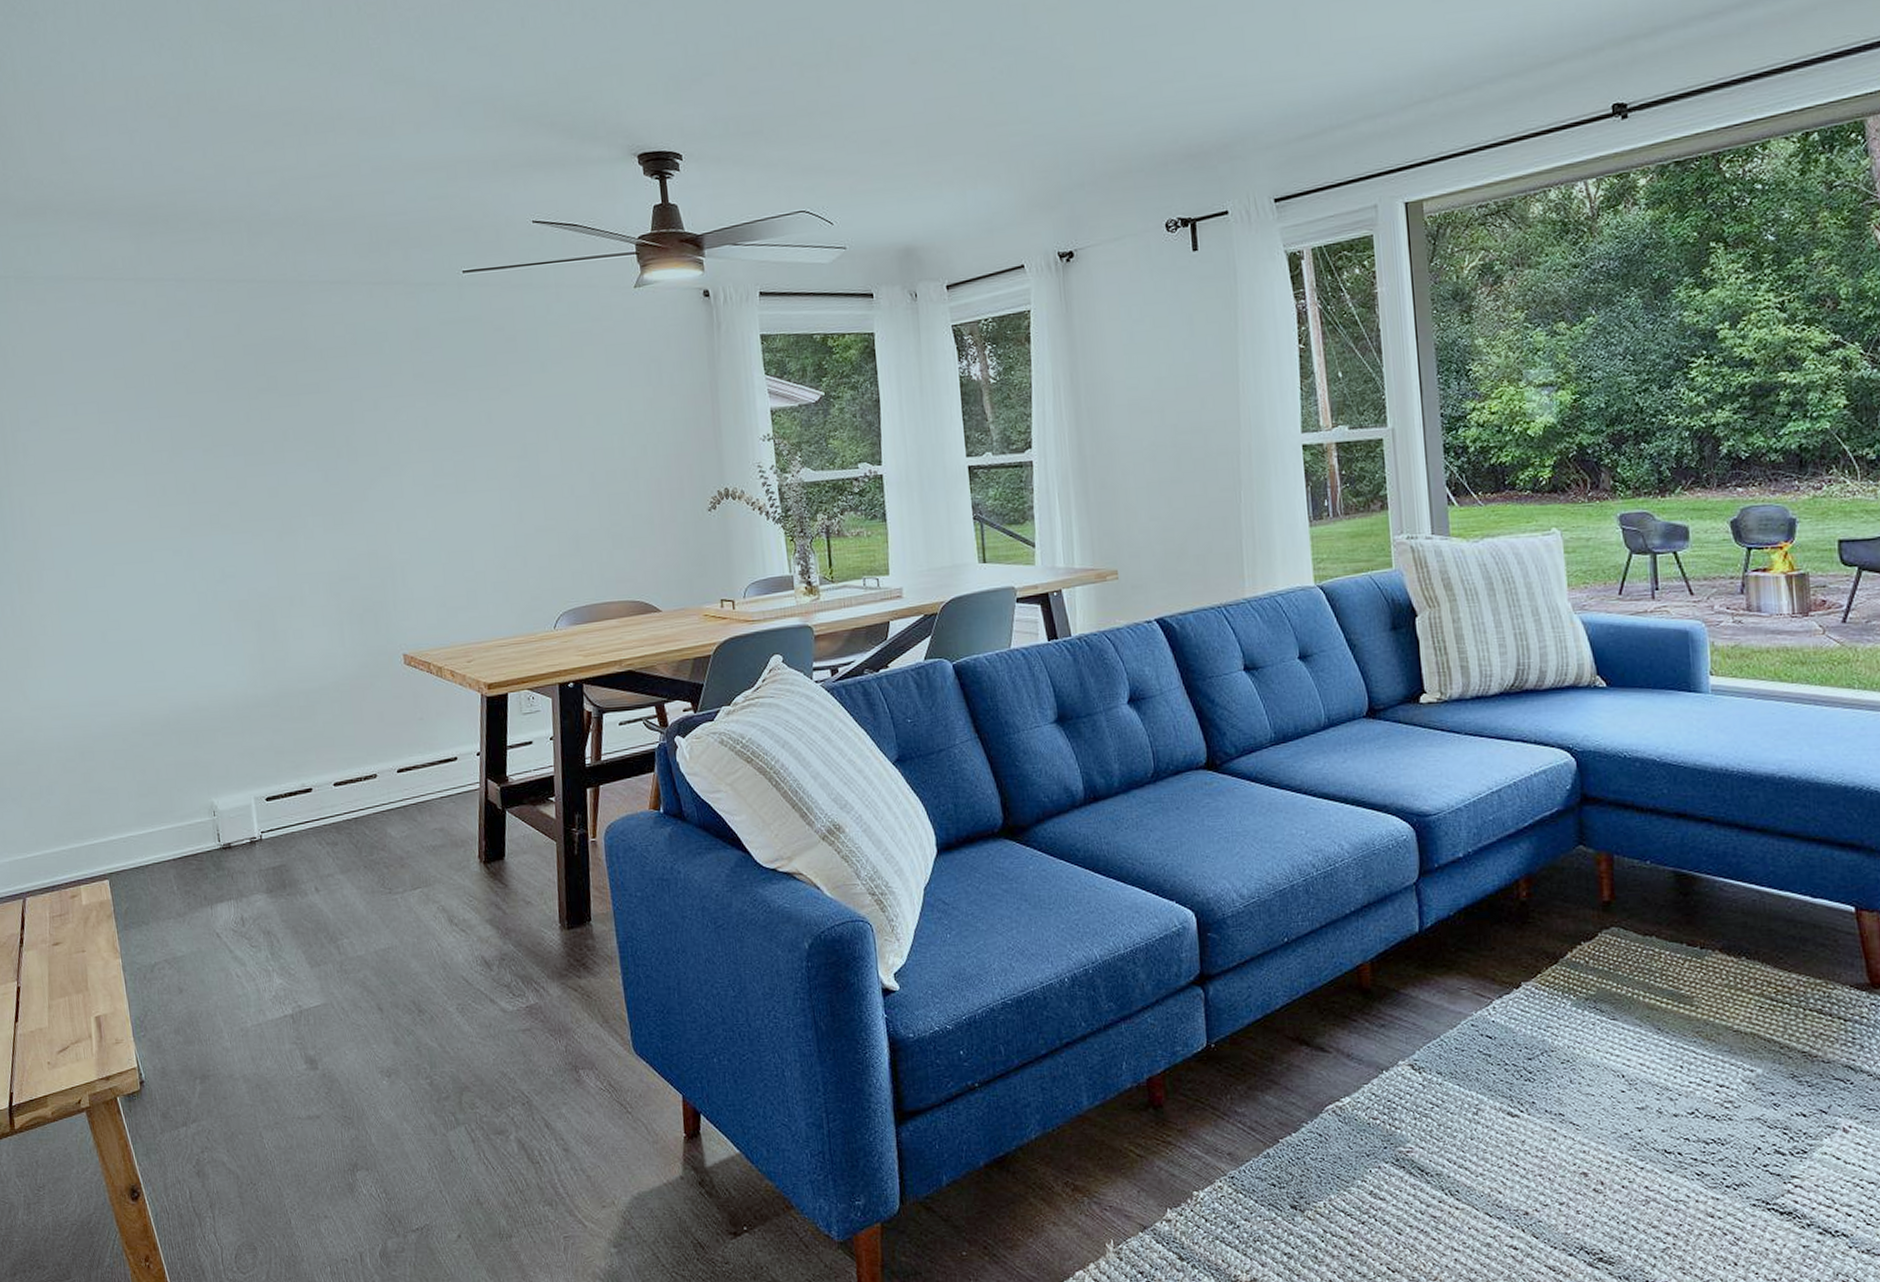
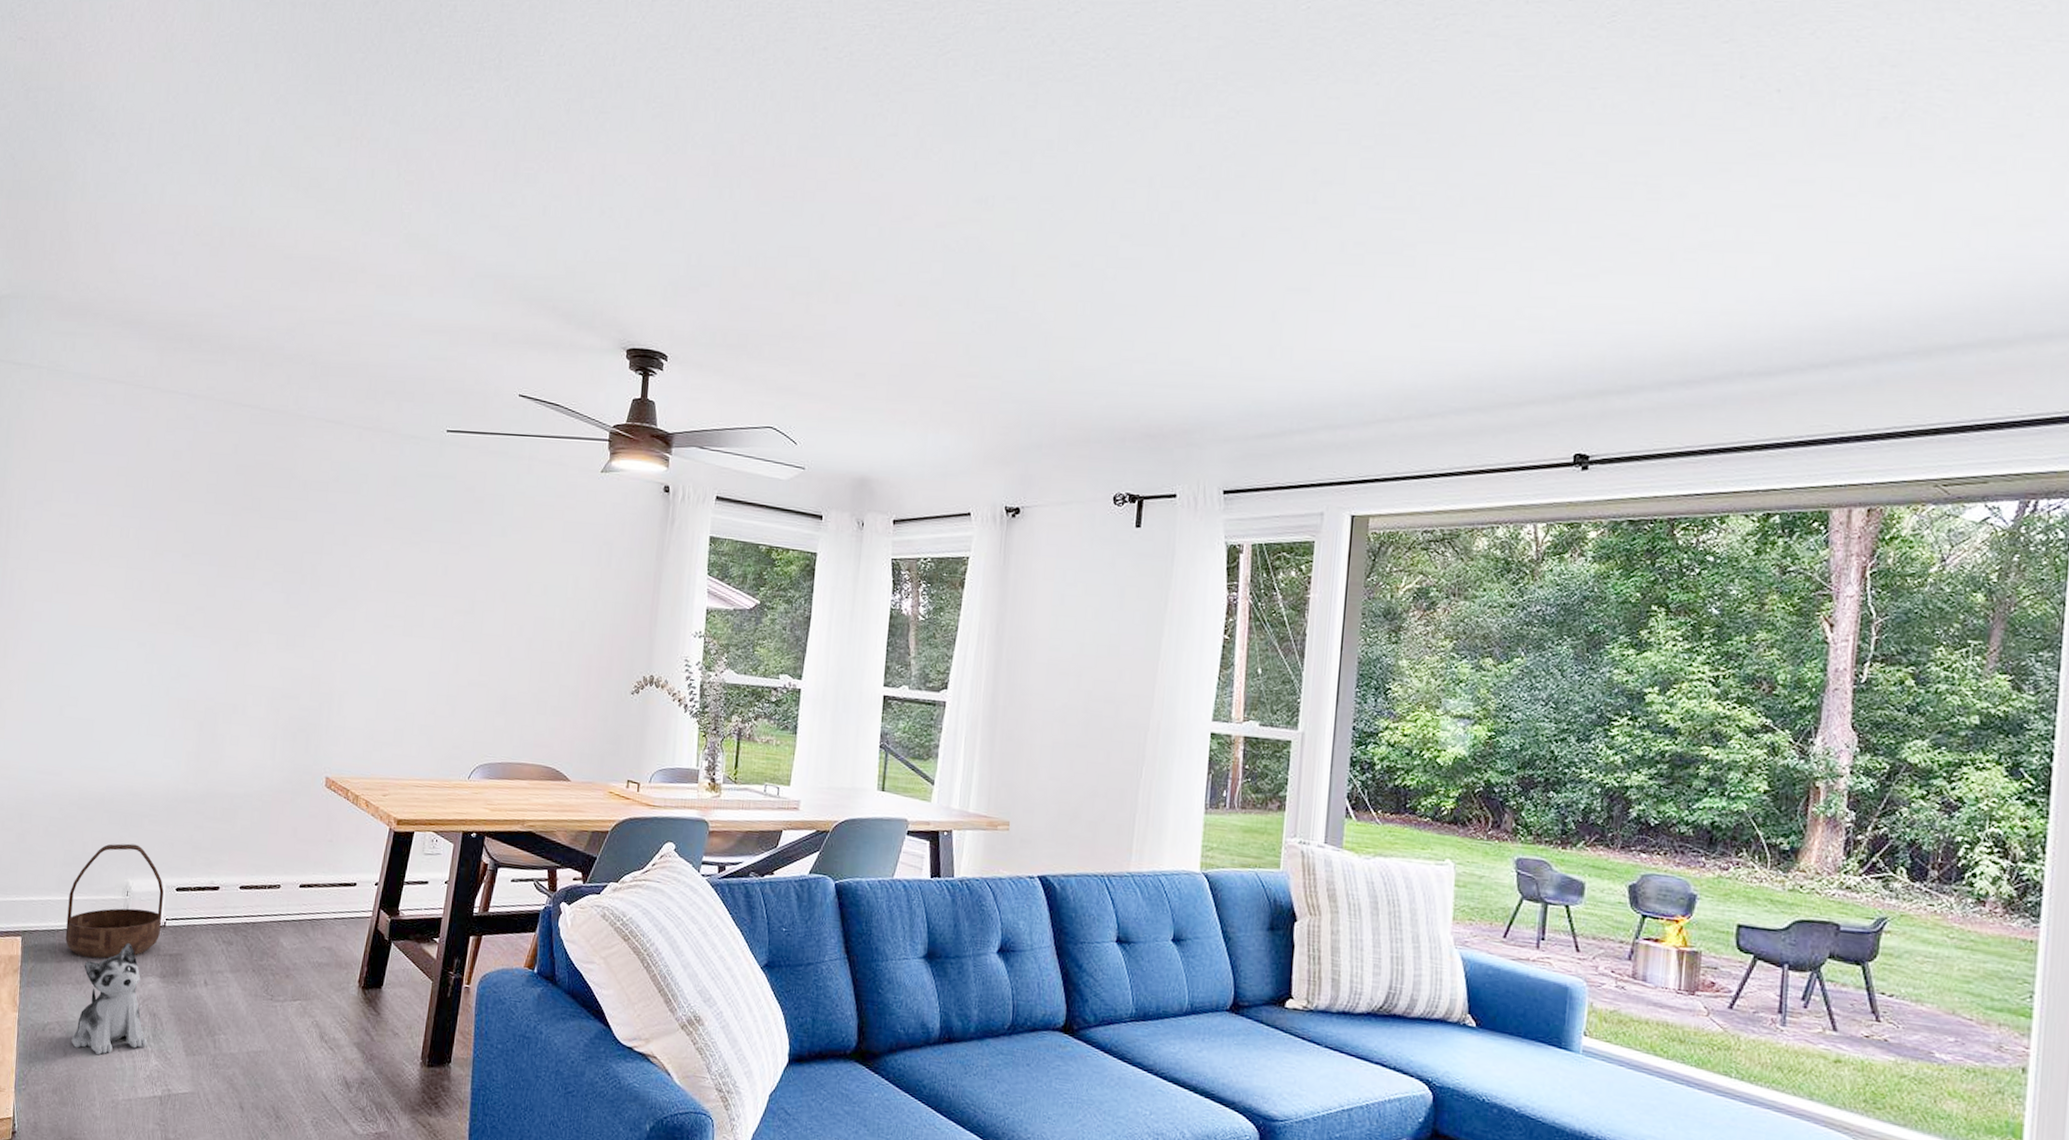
basket: none [151,761,258,888] -> present [65,843,164,959]
plush toy: none [182,864,267,985] -> present [71,943,148,1055]

